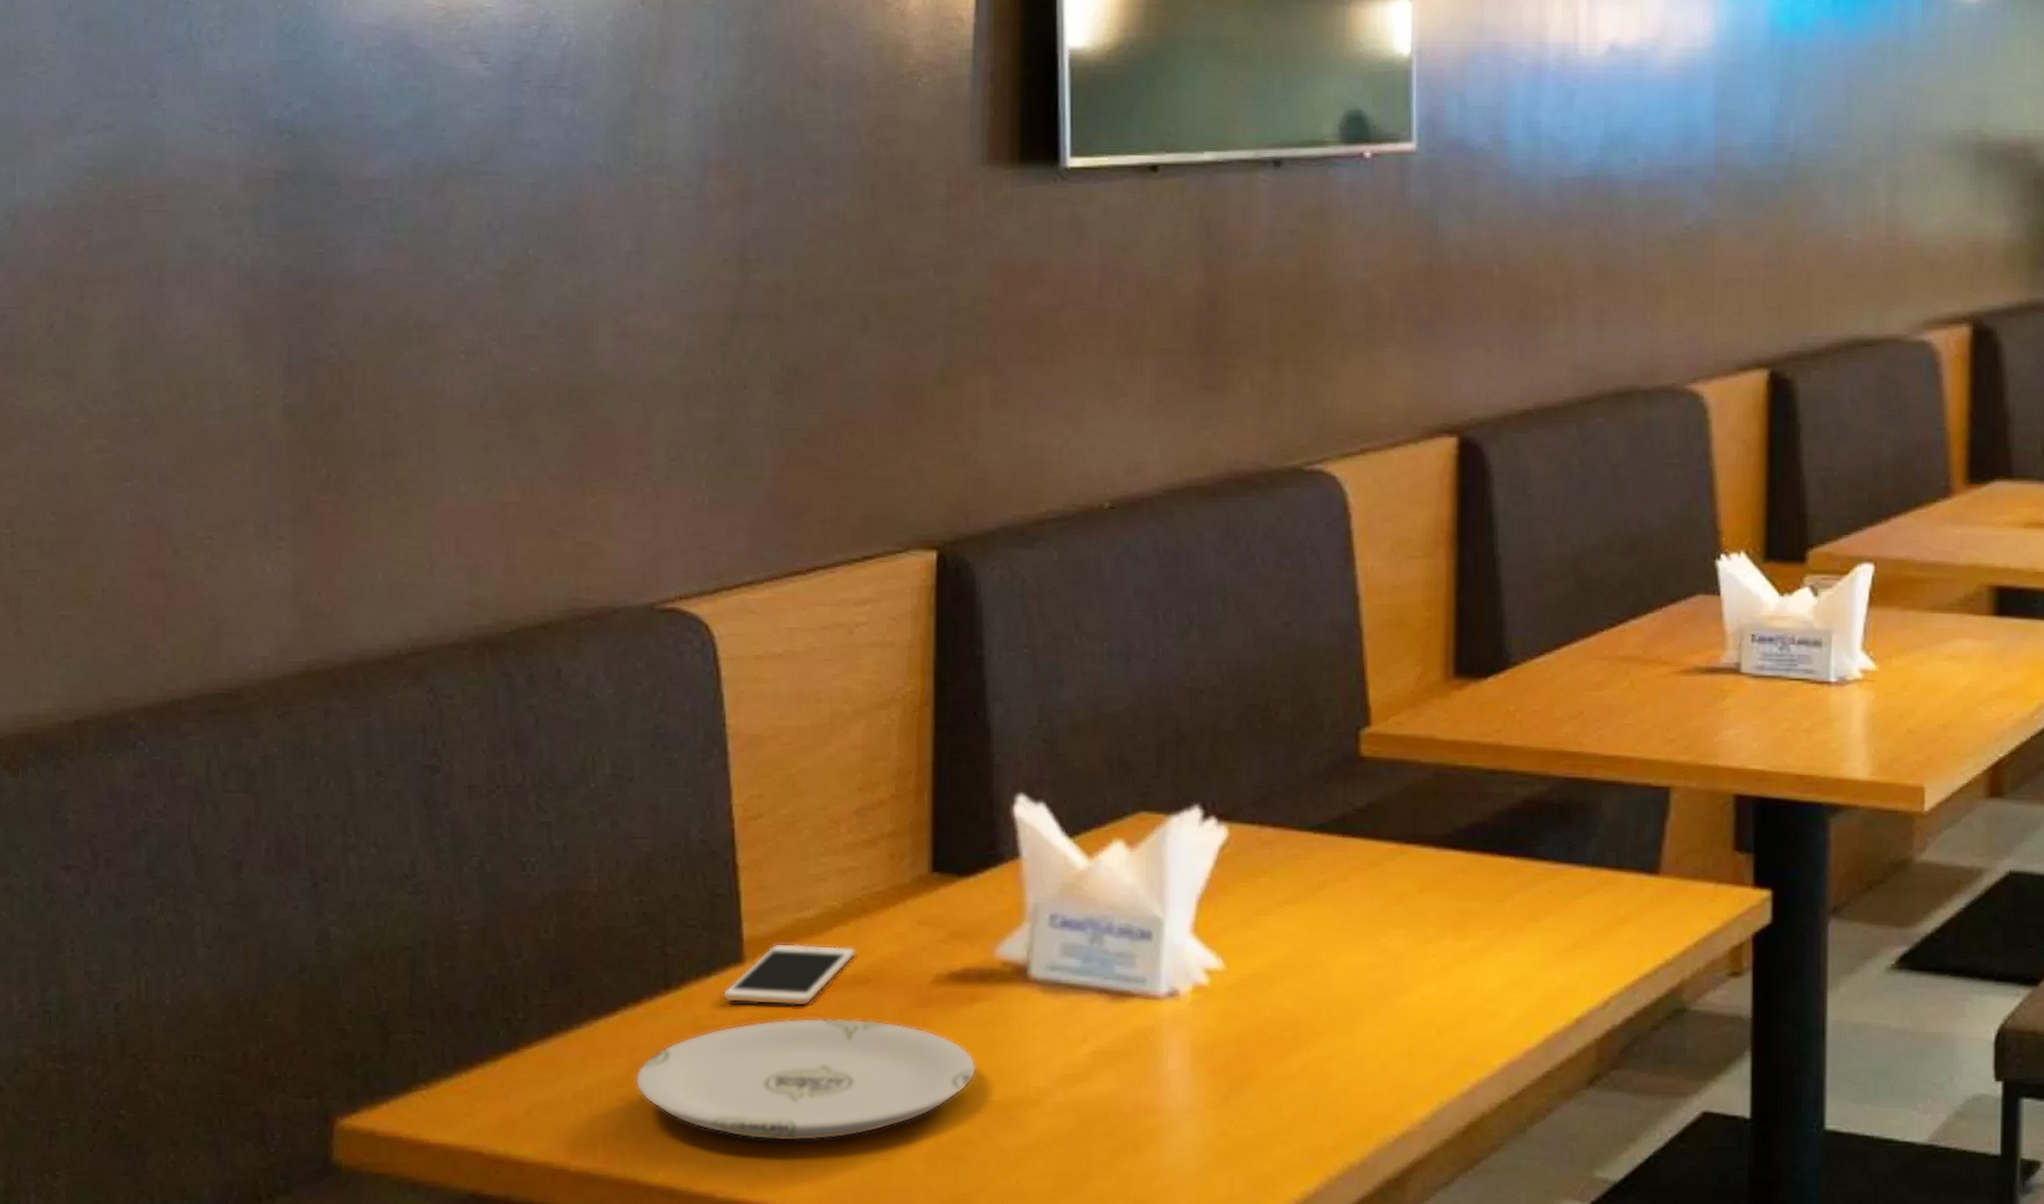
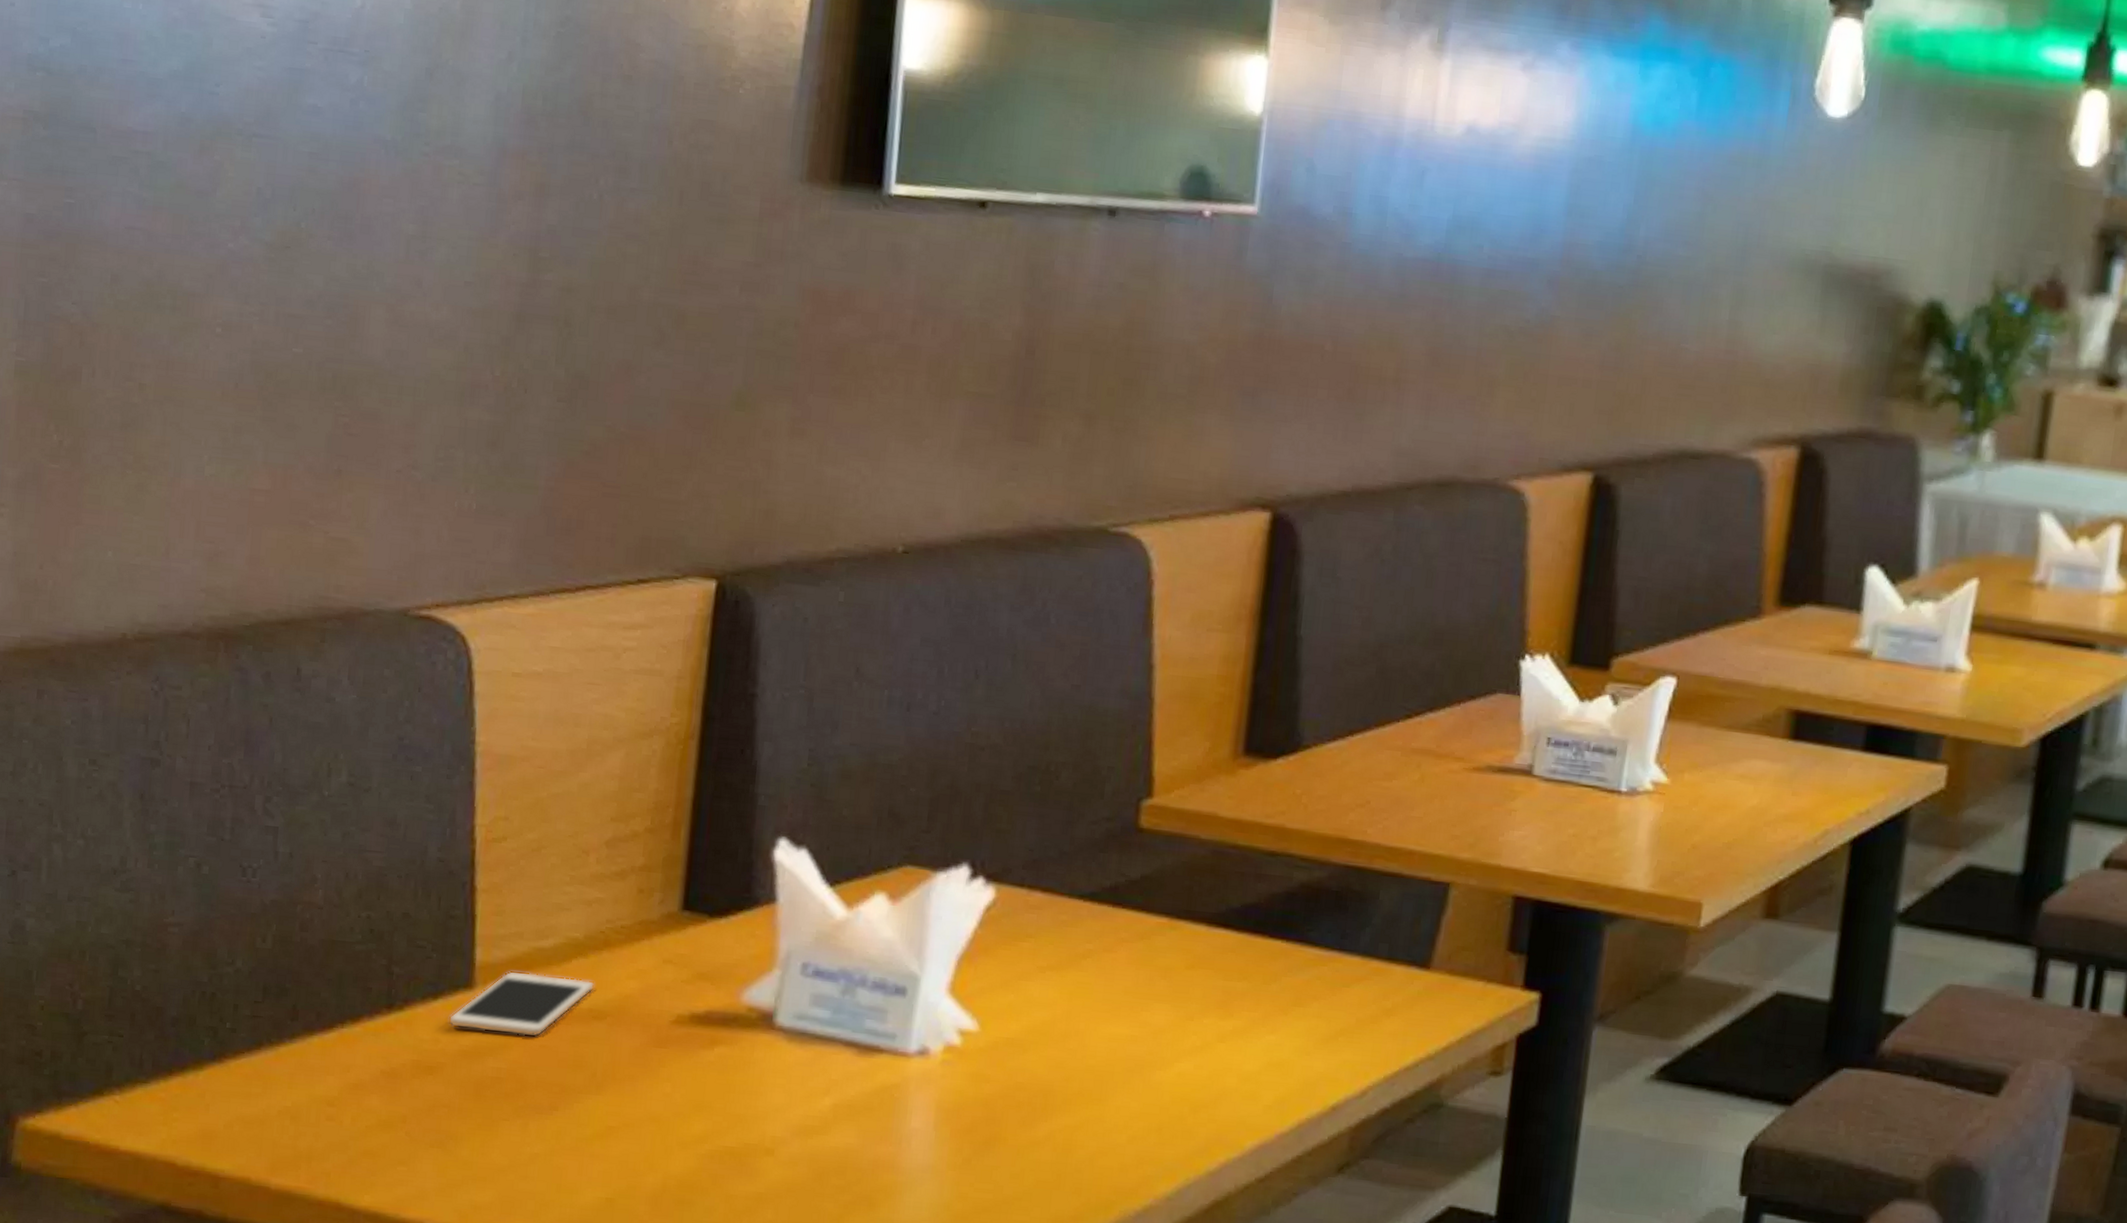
plate: present [635,1017,976,1142] -> none [347,1048,711,1175]

